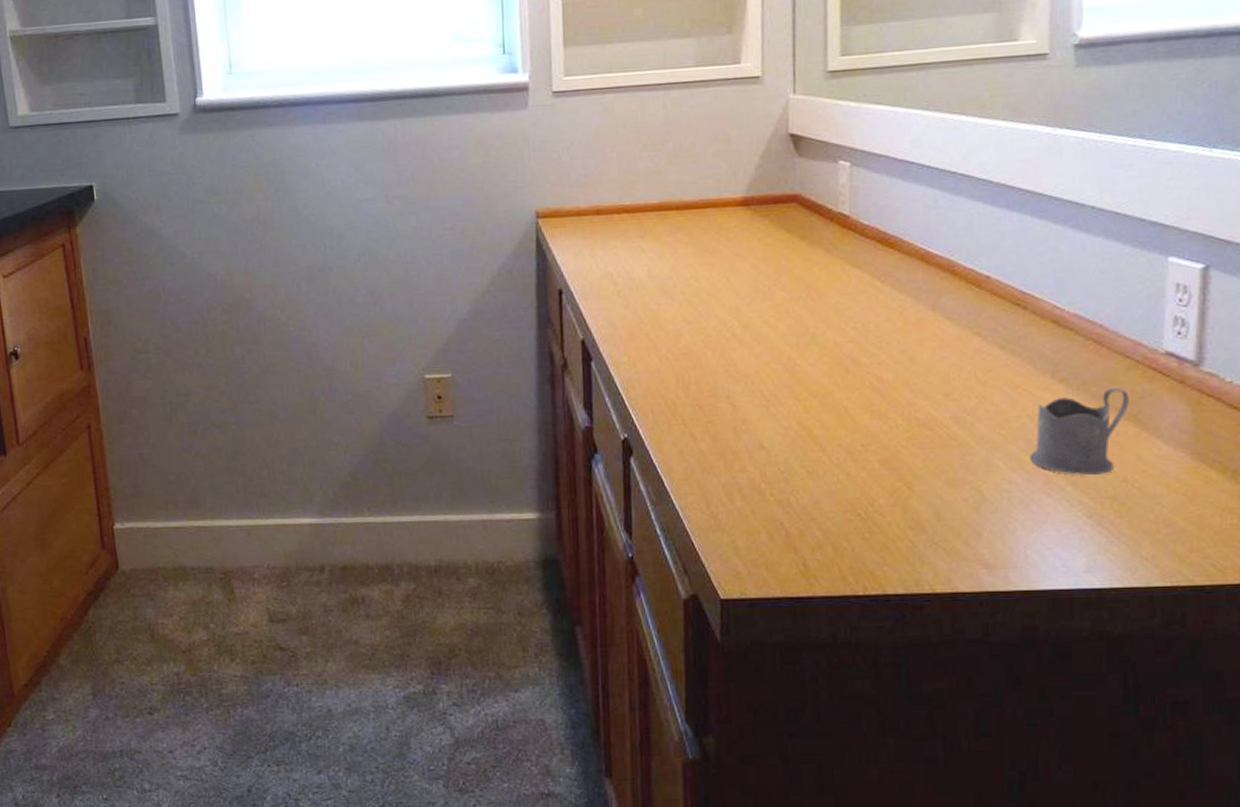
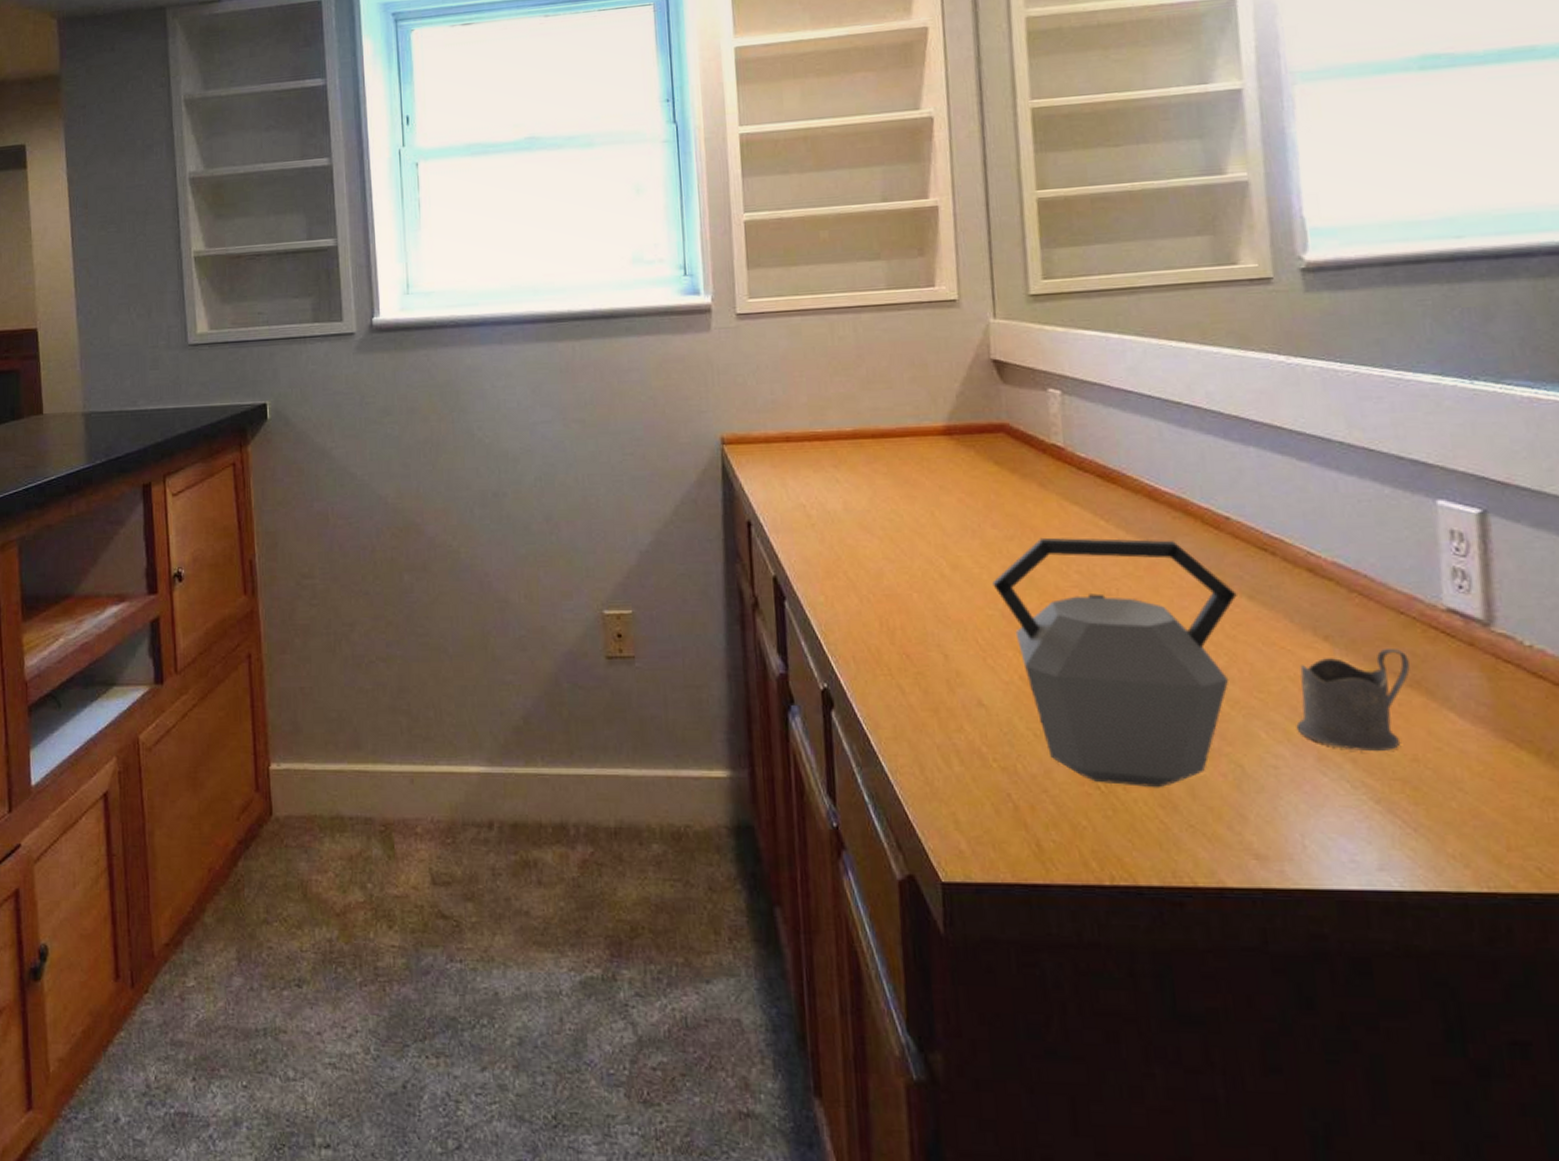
kettle: none [778,297,990,513] -> present [992,537,1237,788]

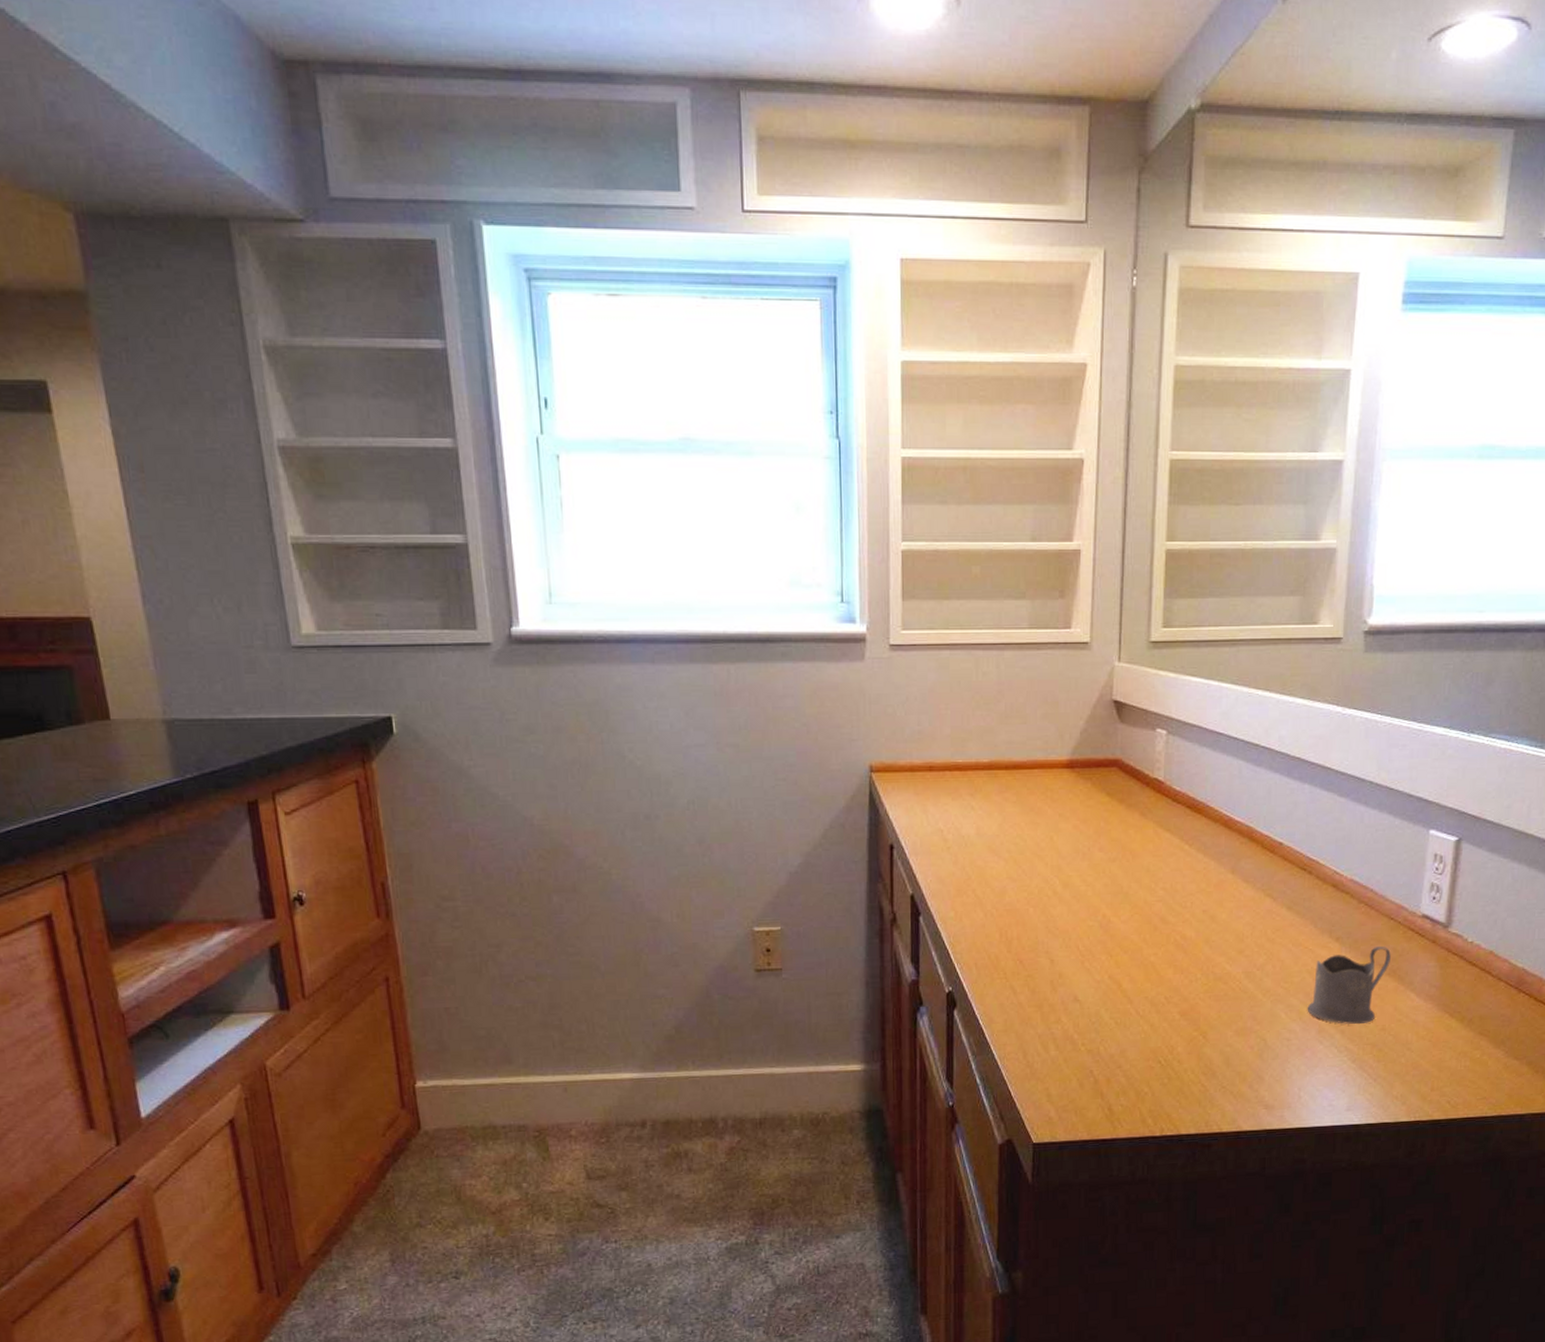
kettle: present [992,537,1237,788] -> none [1095,859,1280,1060]

